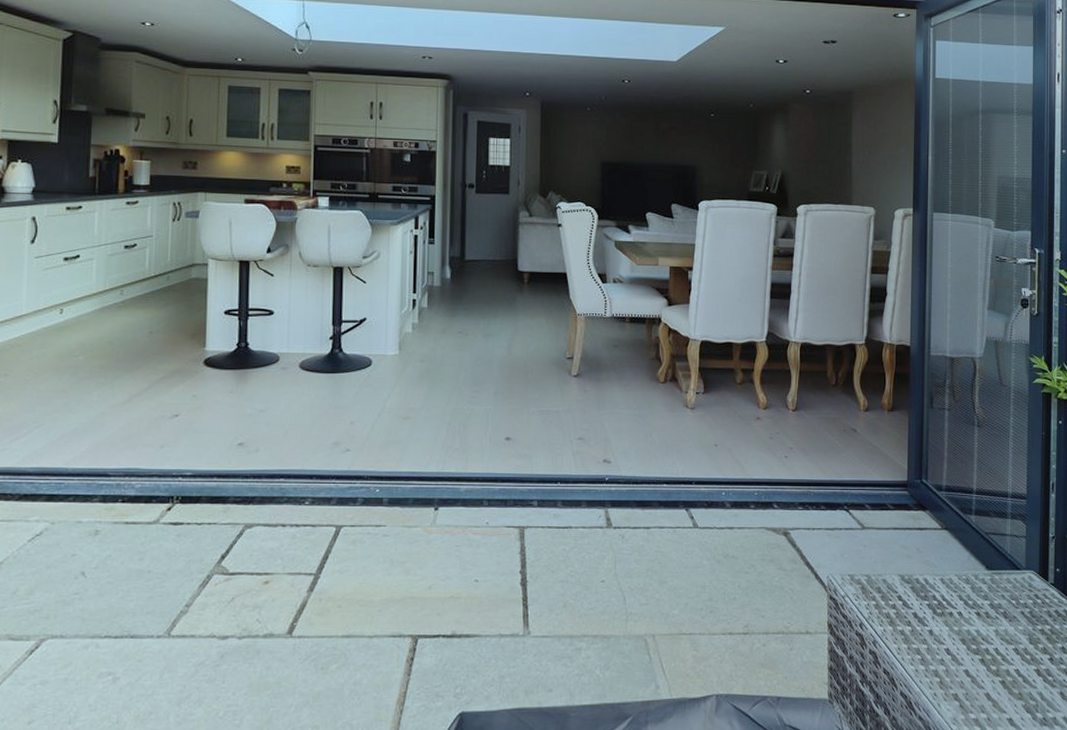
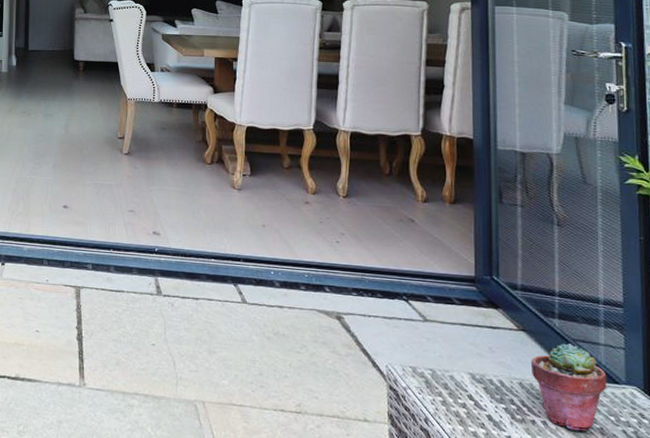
potted succulent: none [950,536,1011,617] -> present [530,342,607,431]

